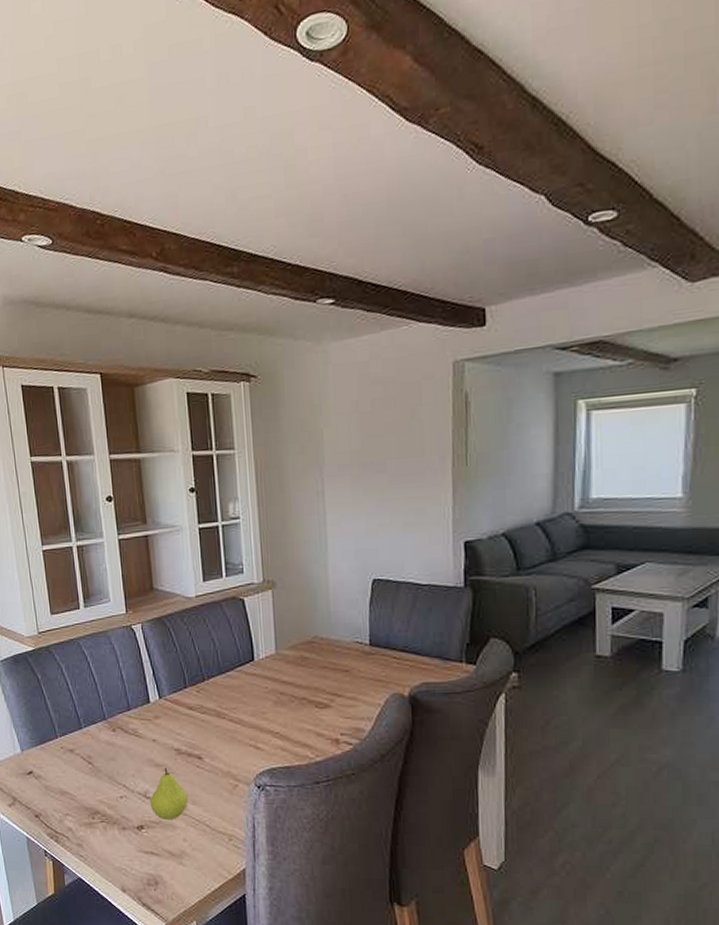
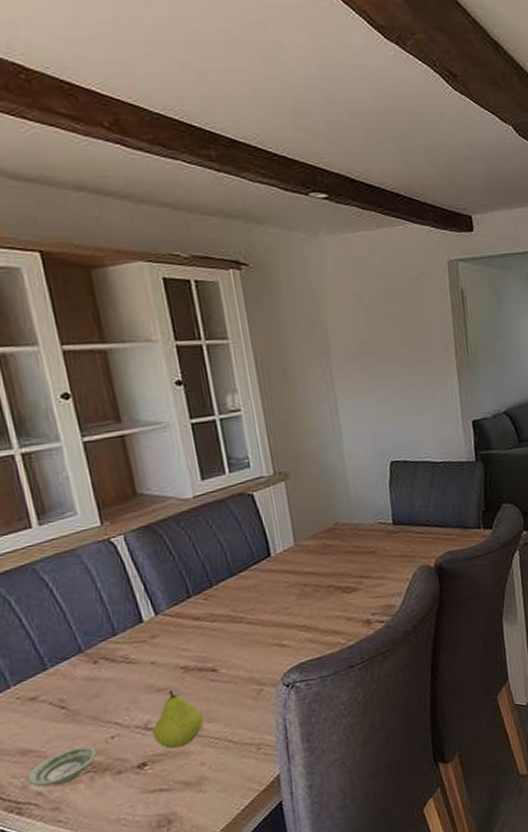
saucer: none [64,798,110,826] -> present [27,746,97,787]

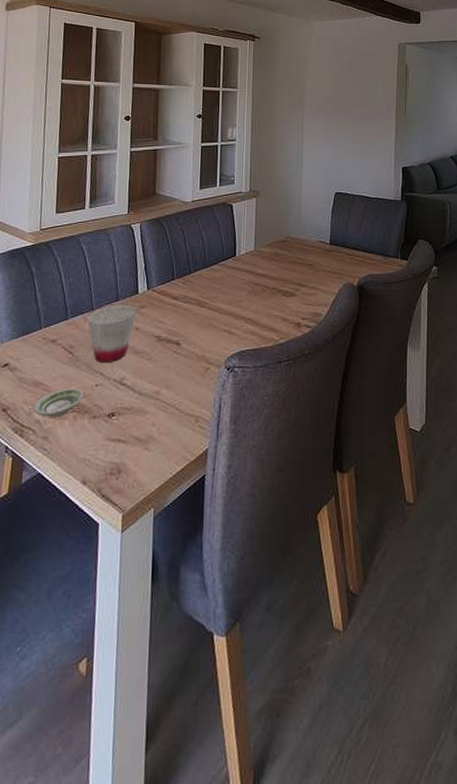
cup: none [75,637,148,712] -> present [87,305,137,362]
fruit: present [152,691,204,749] -> none [124,355,162,406]

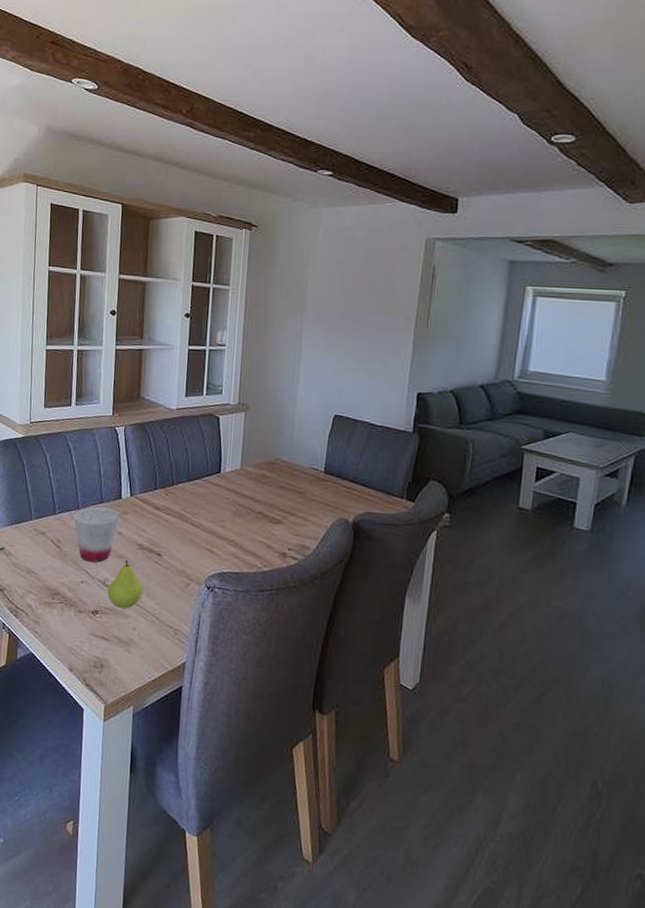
saucer: present [34,388,84,417] -> none [26,579,70,605]
fruit: none [124,355,162,406] -> present [107,560,143,609]

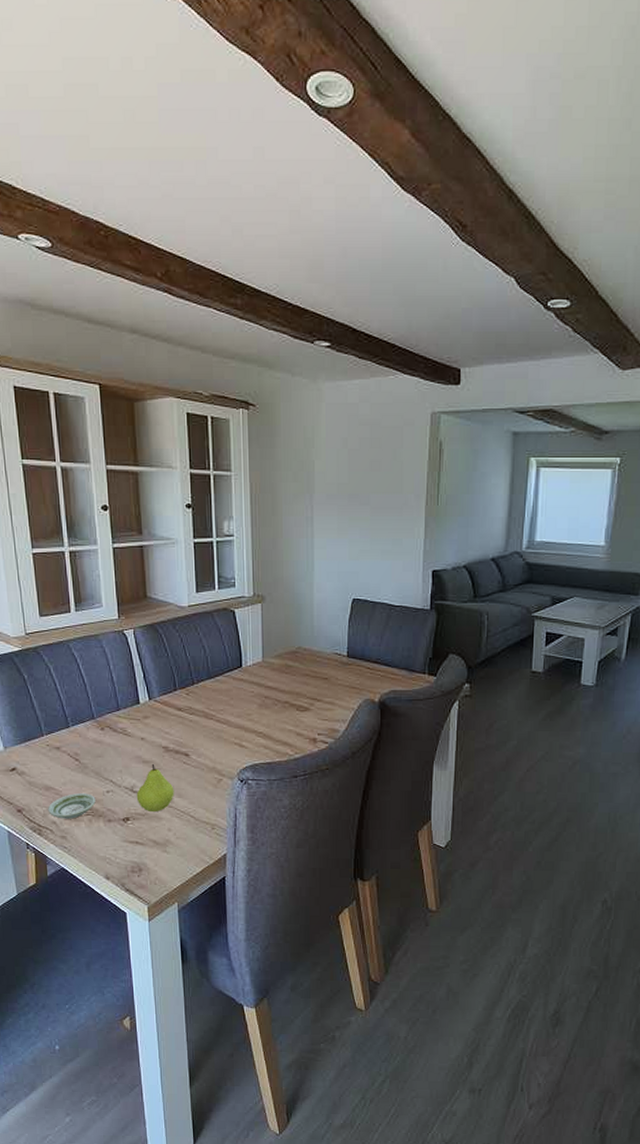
saucer: none [26,579,70,605] -> present [48,793,96,819]
cup: present [73,507,120,562] -> none [89,715,141,770]

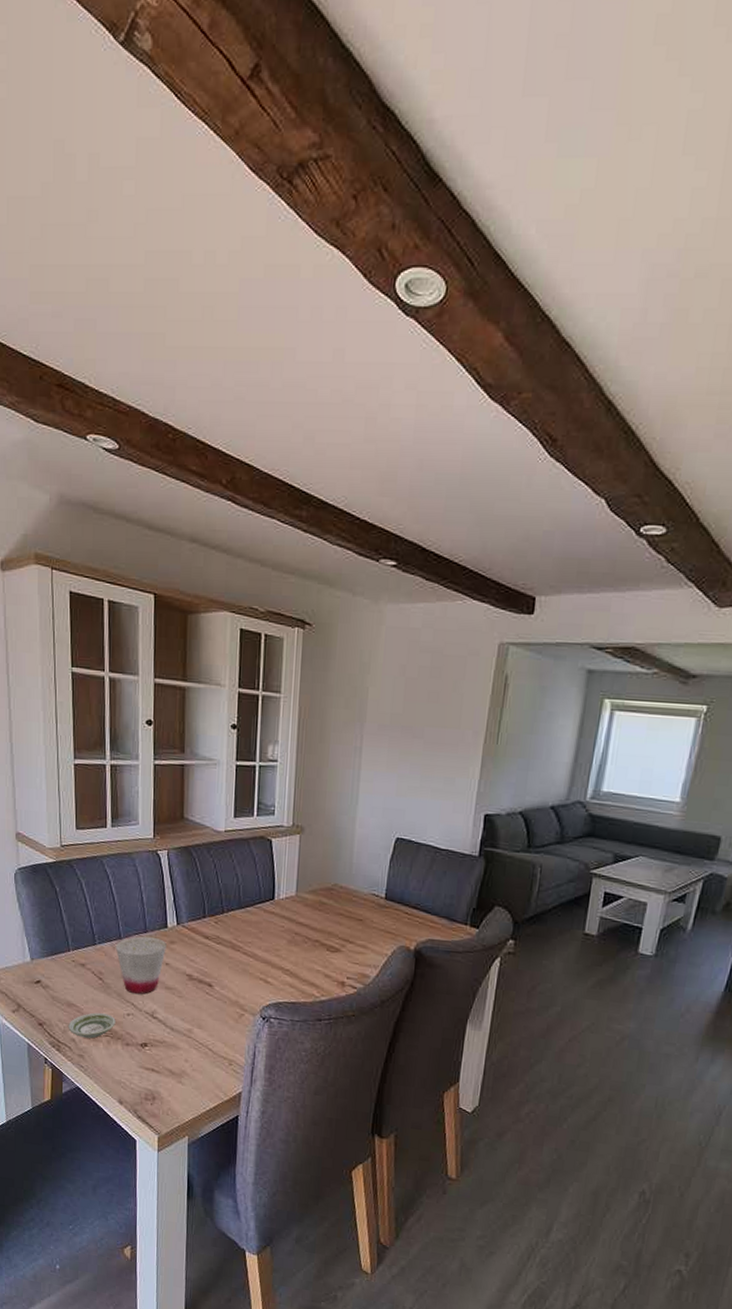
cup: none [89,715,141,770] -> present [115,936,167,994]
fruit: present [136,764,174,813] -> none [156,991,195,1041]

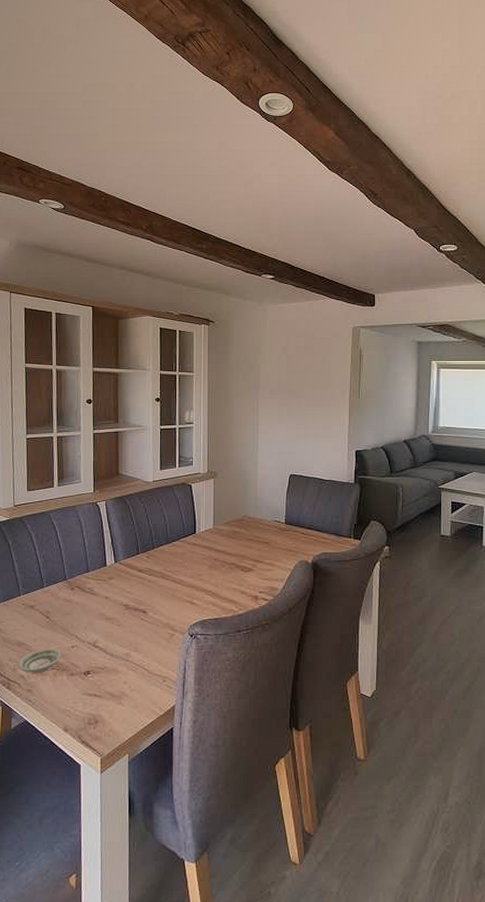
cup: present [115,936,167,994] -> none [61,576,106,627]

